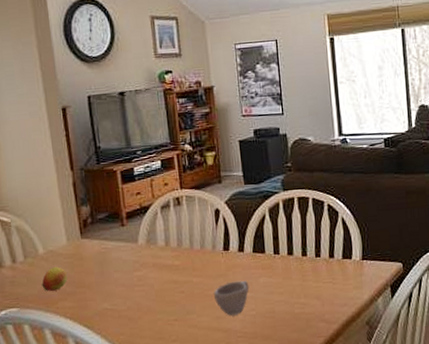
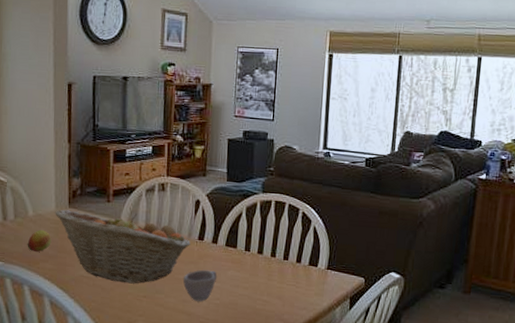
fruit basket: none [67,233,216,309] -> present [55,209,190,284]

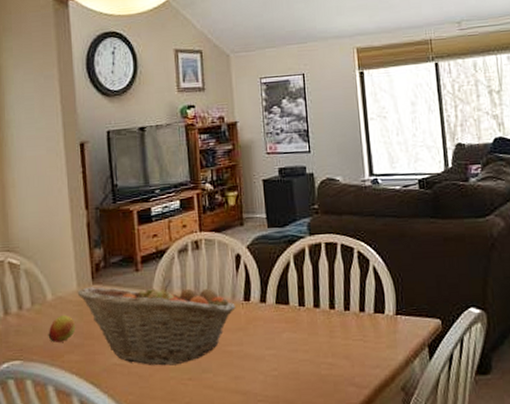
cup: present [183,269,218,301] -> none [233,335,272,376]

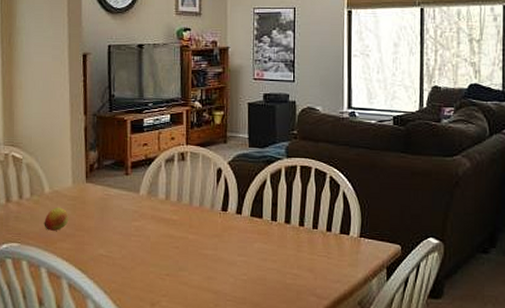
fruit basket: present [77,280,236,366] -> none [72,185,213,261]

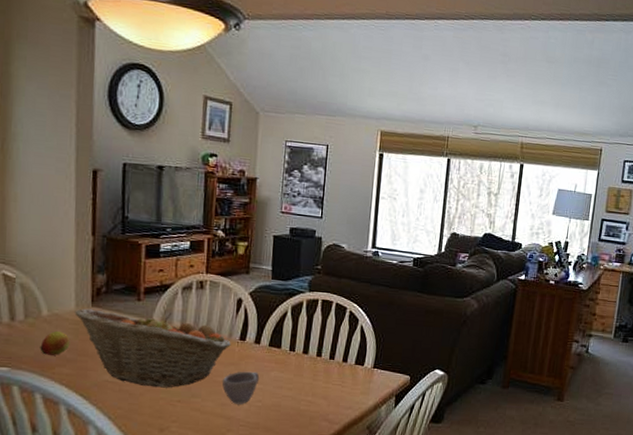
fruit basket: none [72,185,213,261] -> present [75,308,231,388]
cup: none [208,243,244,278] -> present [222,371,260,404]

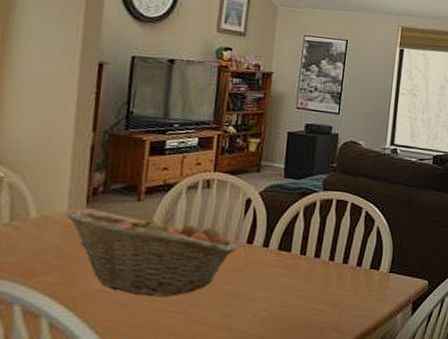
fruit: present [40,330,70,356] -> none [24,234,59,262]
cup: present [222,371,260,404] -> none [225,277,267,314]

